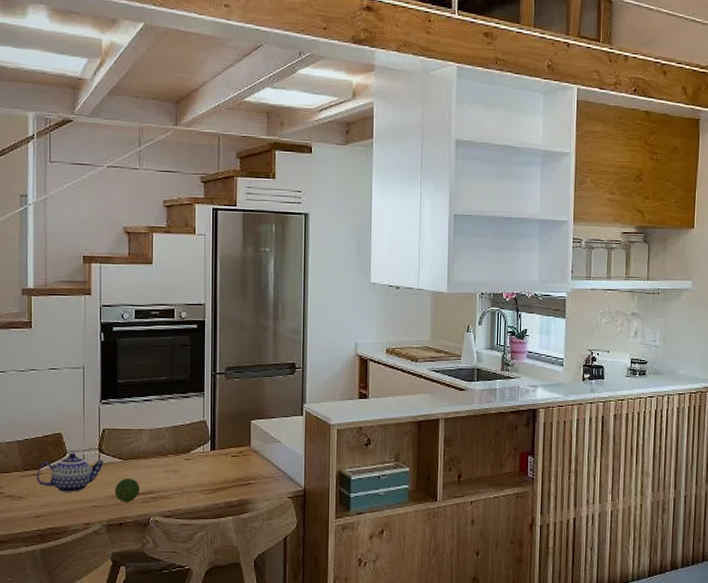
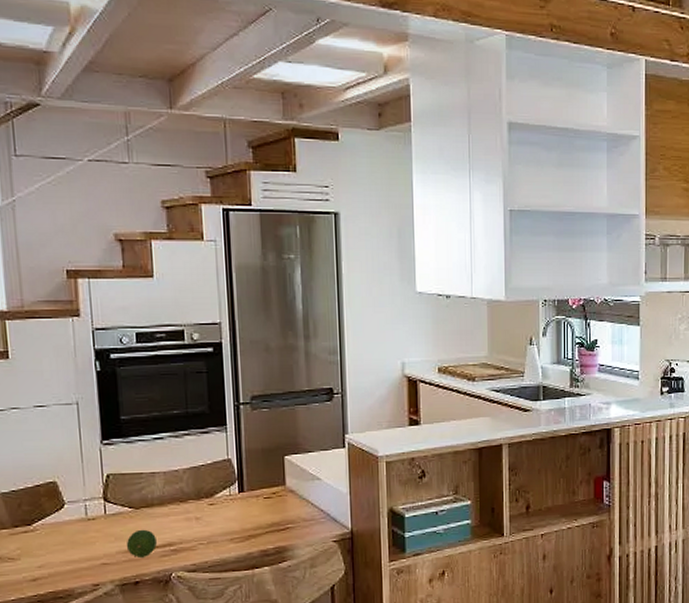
teapot: present [37,453,104,492] -> none [29,504,111,550]

